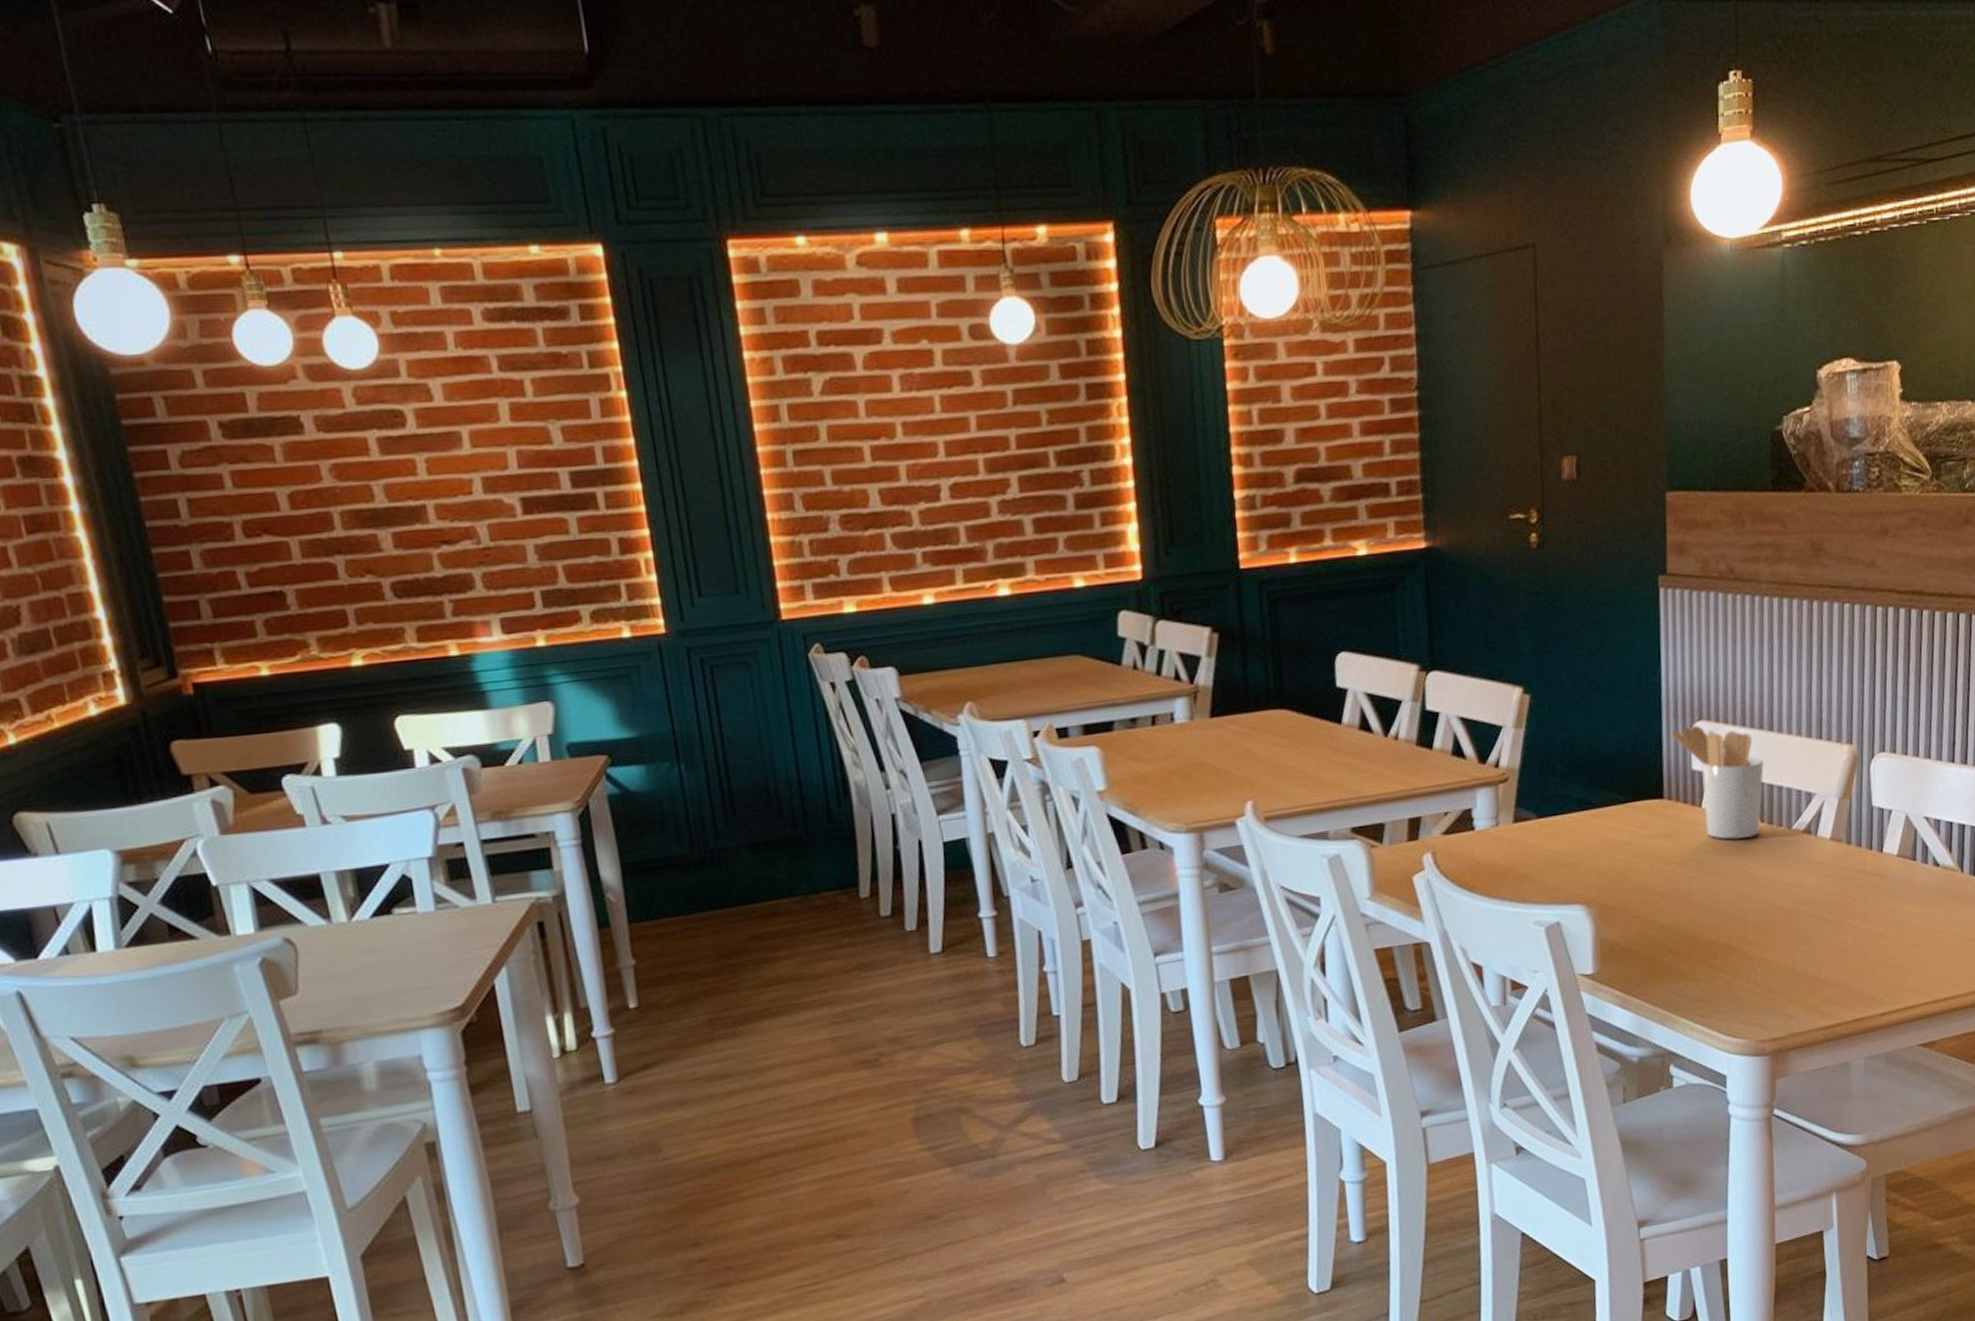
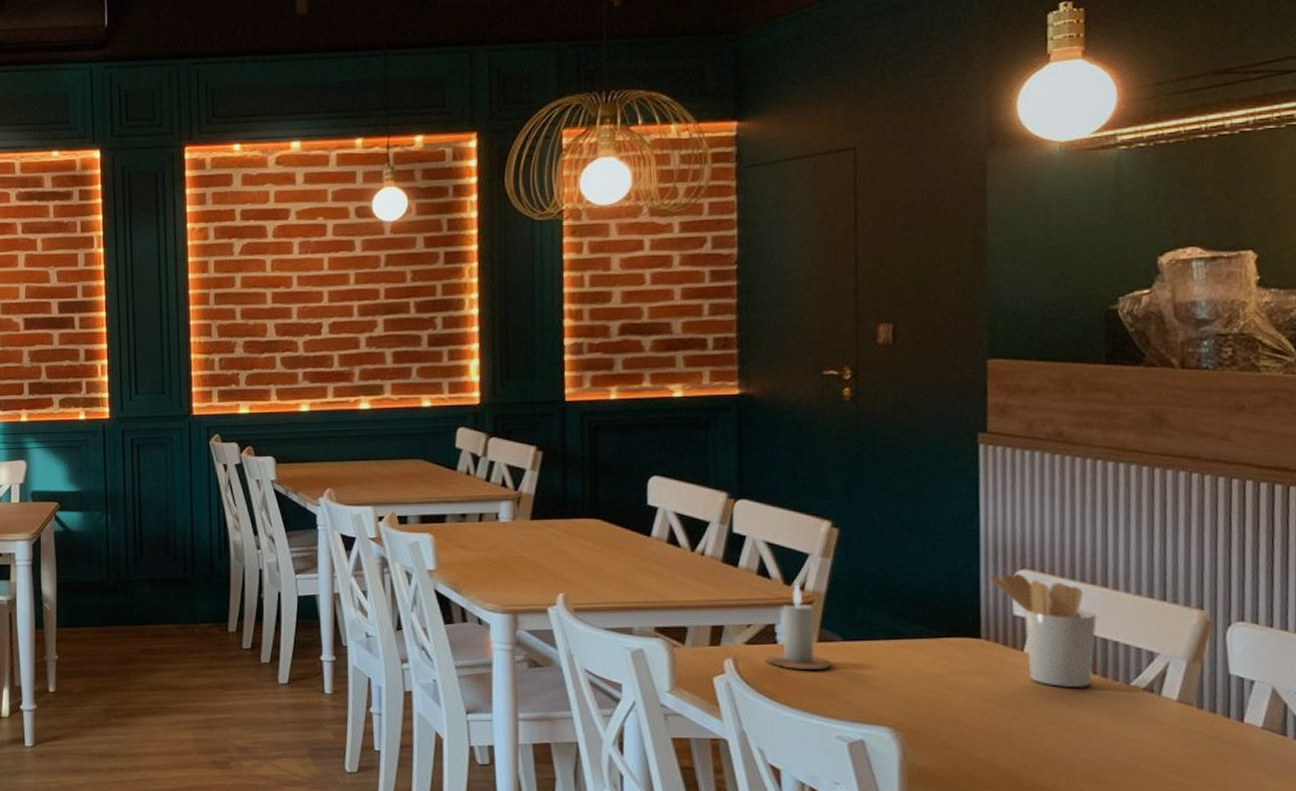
candle: none [1464,759,1528,857] -> present [766,582,832,670]

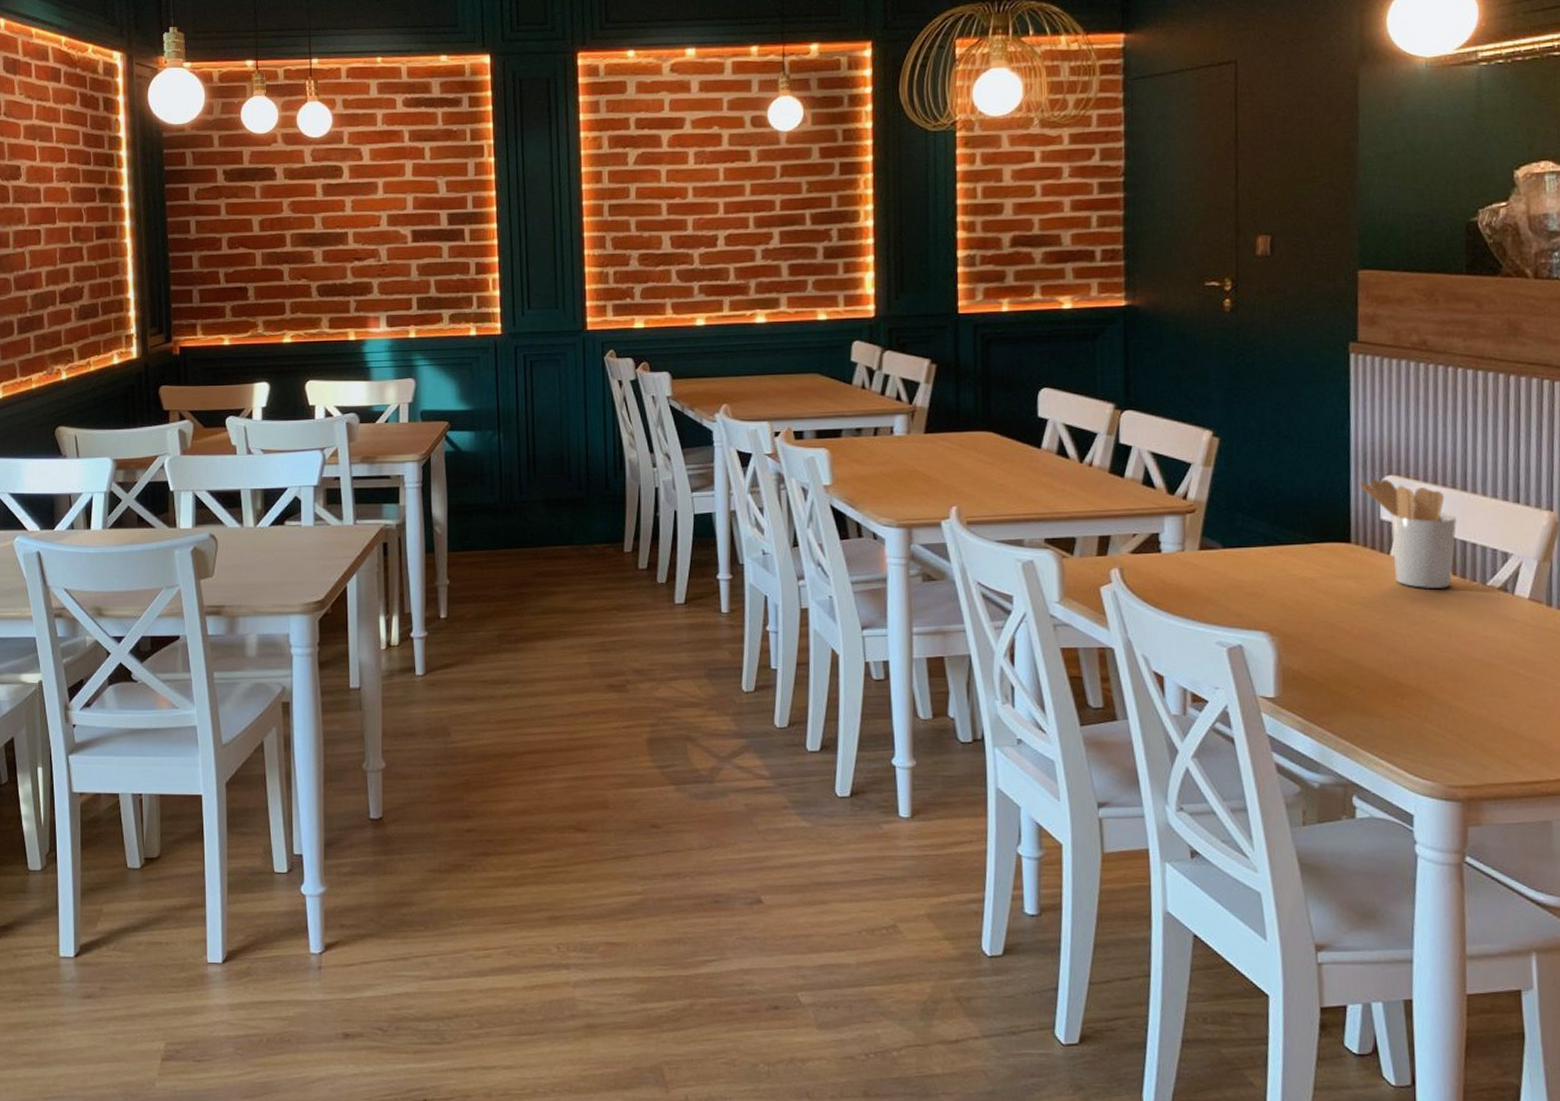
candle: present [766,582,832,670] -> none [1150,491,1212,577]

